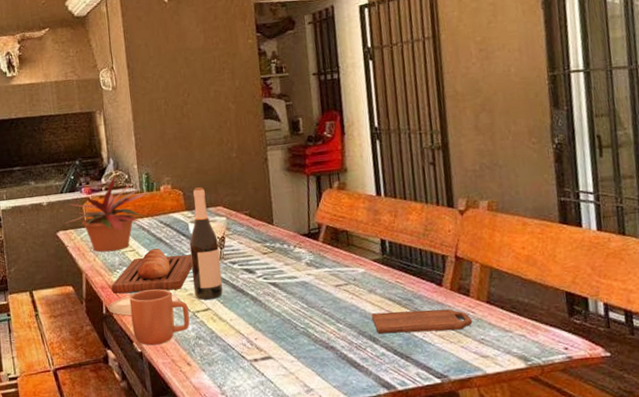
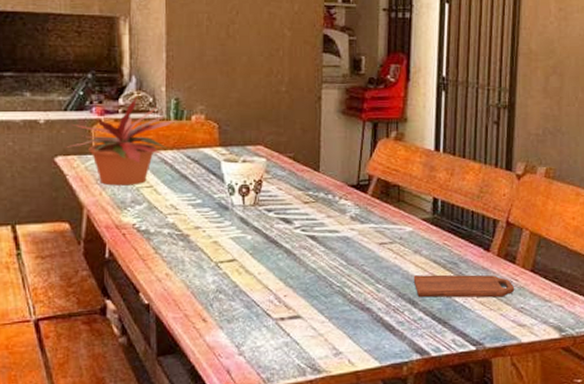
plate: present [108,294,180,317] -> none [112,239,202,263]
bread loaf: present [111,248,193,294] -> none [118,187,222,236]
mug: present [129,289,190,346] -> none [140,233,211,297]
wine bottle: present [189,187,223,300] -> none [219,121,254,249]

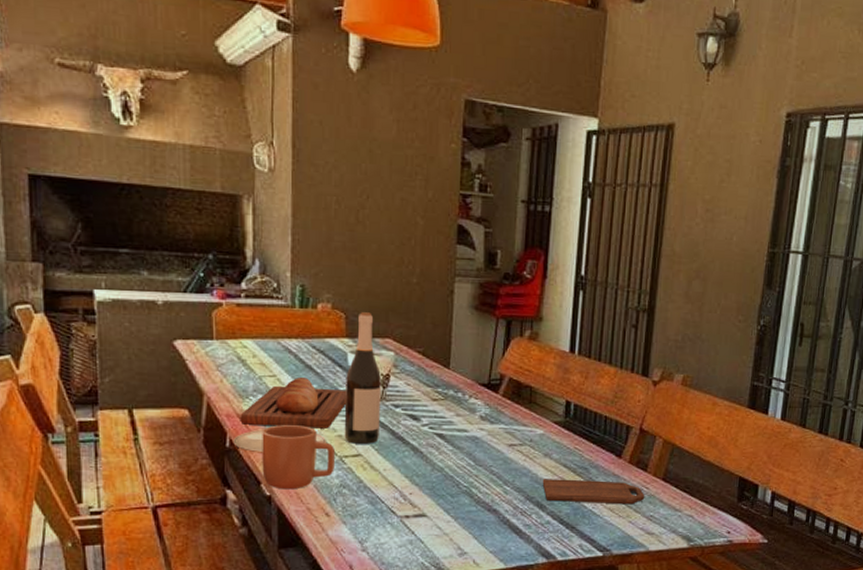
potted plant: present [67,96,177,186] -> none [187,280,303,374]
plate: none [112,239,202,263] -> present [233,429,326,453]
bread loaf: none [118,187,222,236] -> present [240,378,347,429]
mug: none [140,233,211,297] -> present [262,425,334,490]
wine bottle: none [219,121,254,249] -> present [344,312,381,444]

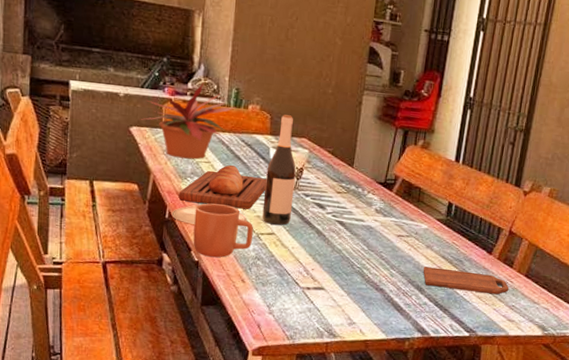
potted plant: none [187,280,303,374] -> present [141,82,236,160]

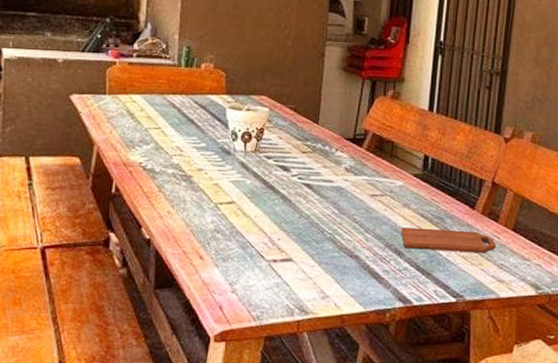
potted plant: present [141,82,236,160] -> none [83,42,188,126]
plate: present [171,205,247,226] -> none [118,177,203,199]
bread loaf: present [178,165,267,210] -> none [126,130,224,177]
mug: present [193,203,253,258] -> none [143,173,211,234]
wine bottle: present [262,114,296,225] -> none [220,72,256,192]

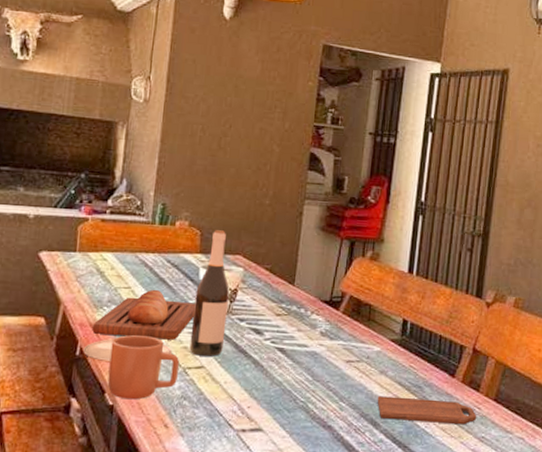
plate: none [118,177,203,199] -> present [83,338,172,363]
bread loaf: none [126,130,224,177] -> present [92,290,196,340]
mug: none [143,173,211,234] -> present [107,335,179,400]
wine bottle: none [220,72,256,192] -> present [189,230,229,356]

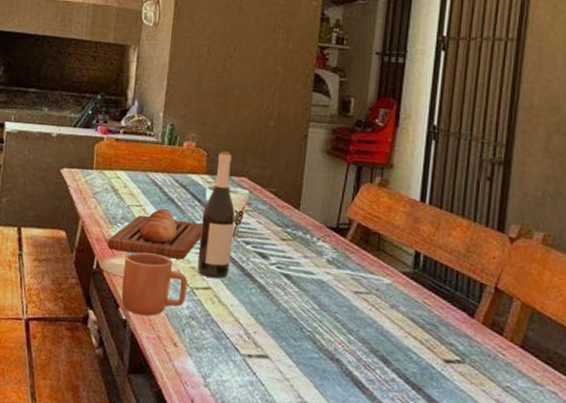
cutting board: present [377,396,476,425] -> none [388,332,500,372]

